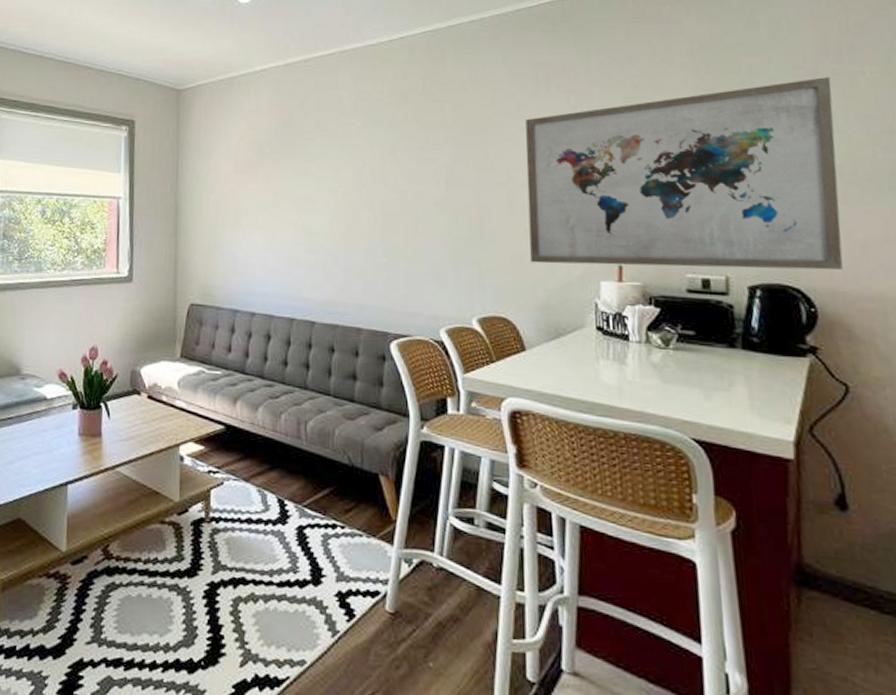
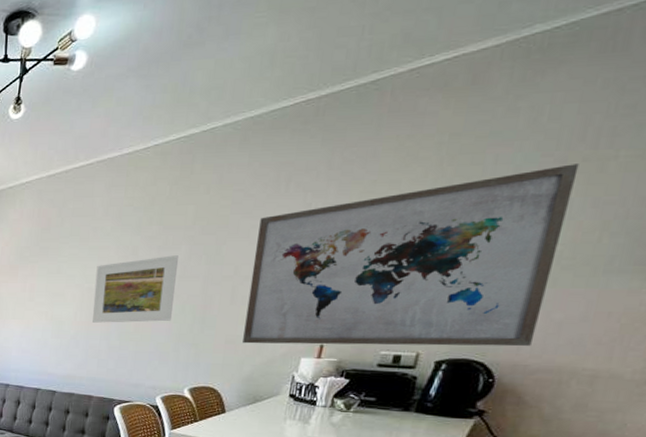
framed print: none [350,157,446,236] -> present [92,255,180,323]

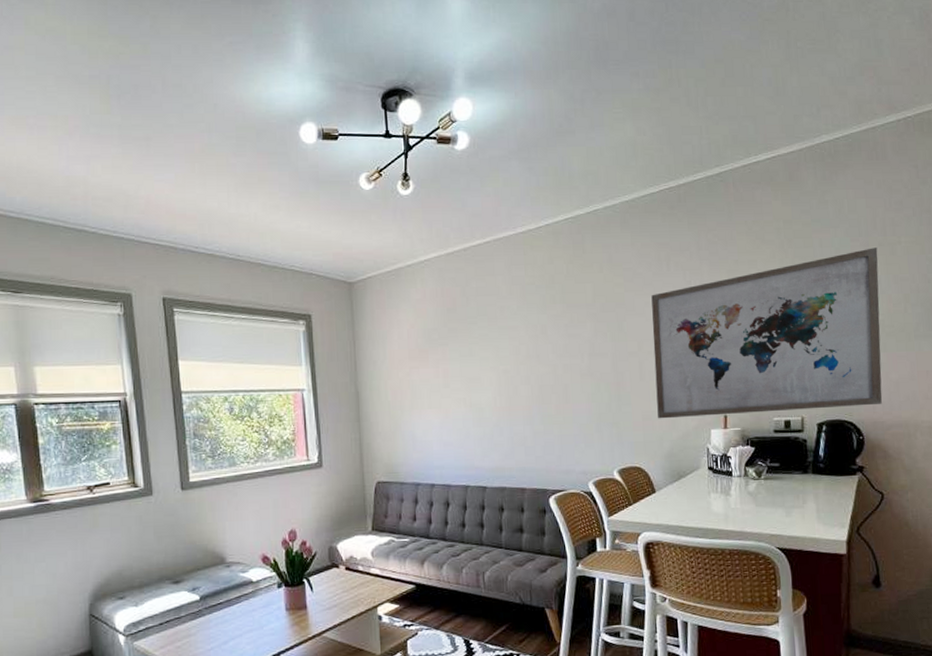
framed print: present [92,255,180,323] -> none [509,333,590,407]

